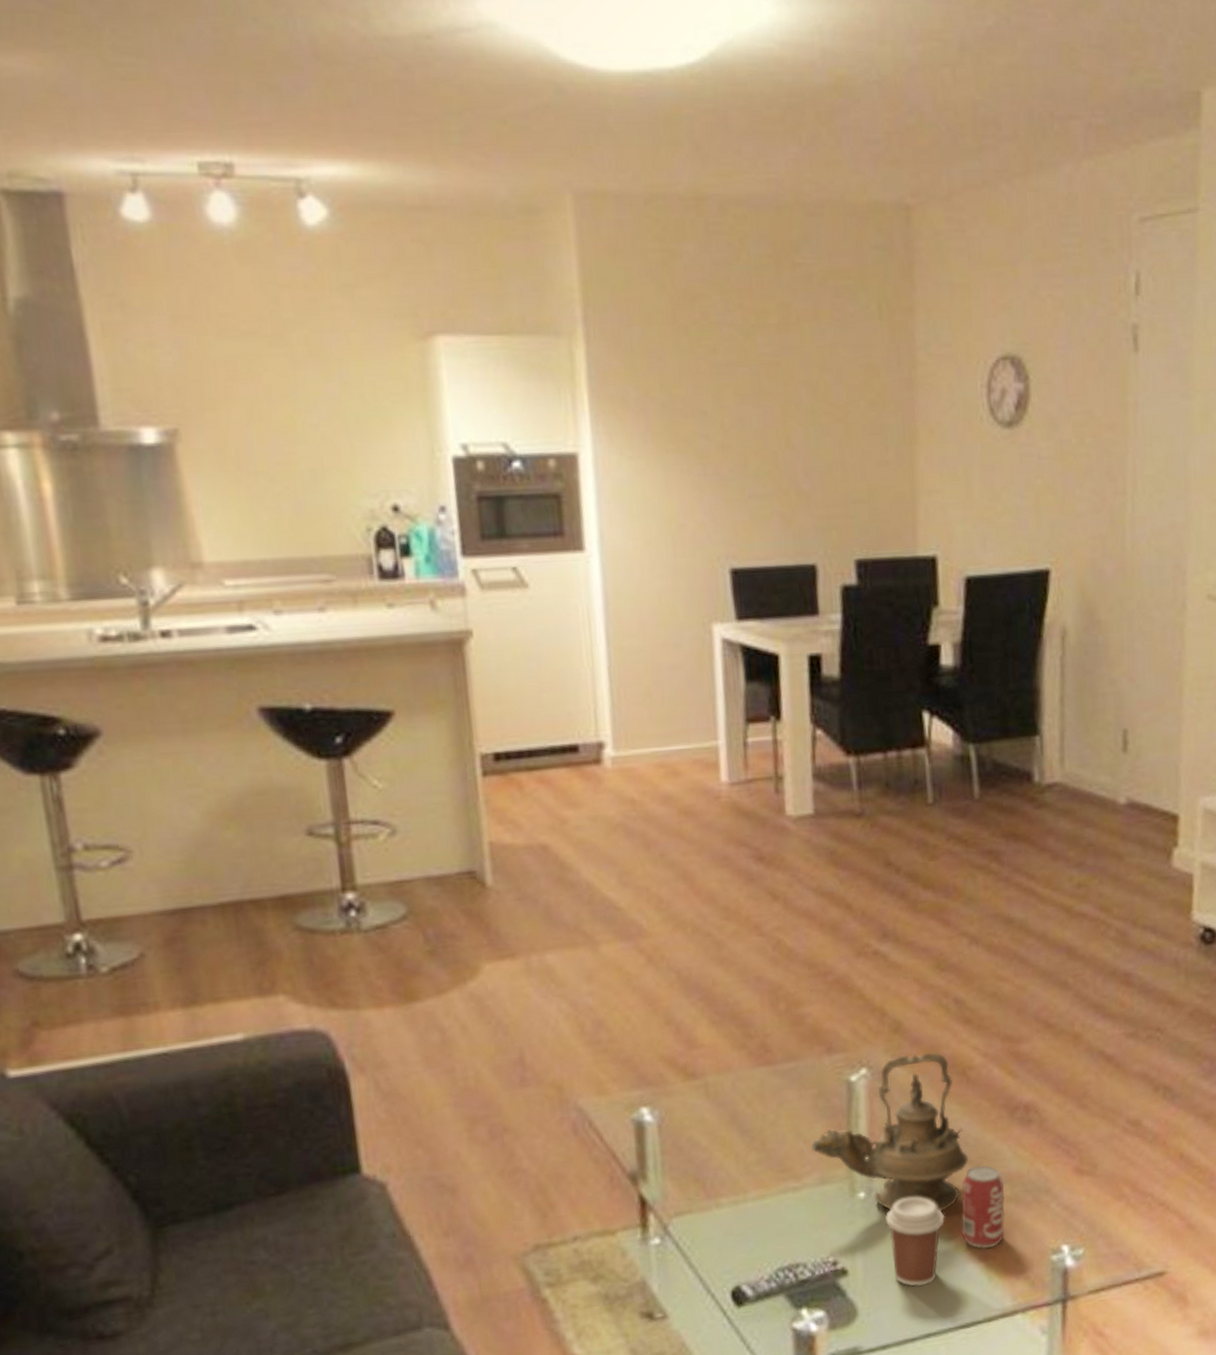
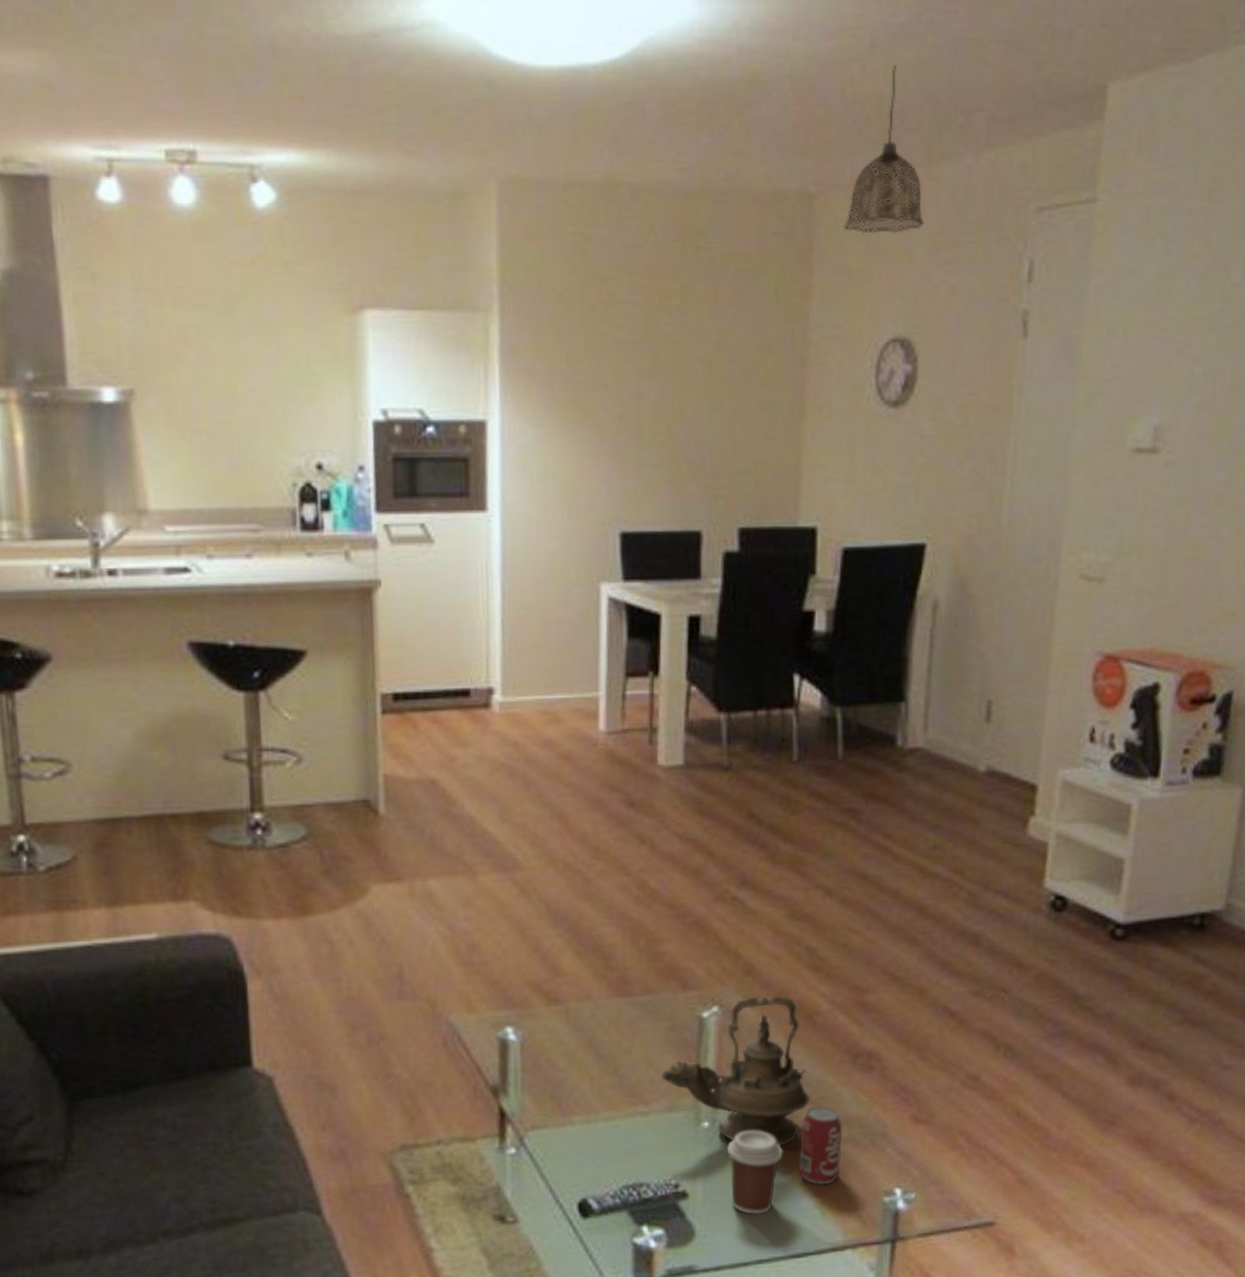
pendant lamp: none [944,70,1027,247] -> present [844,65,924,234]

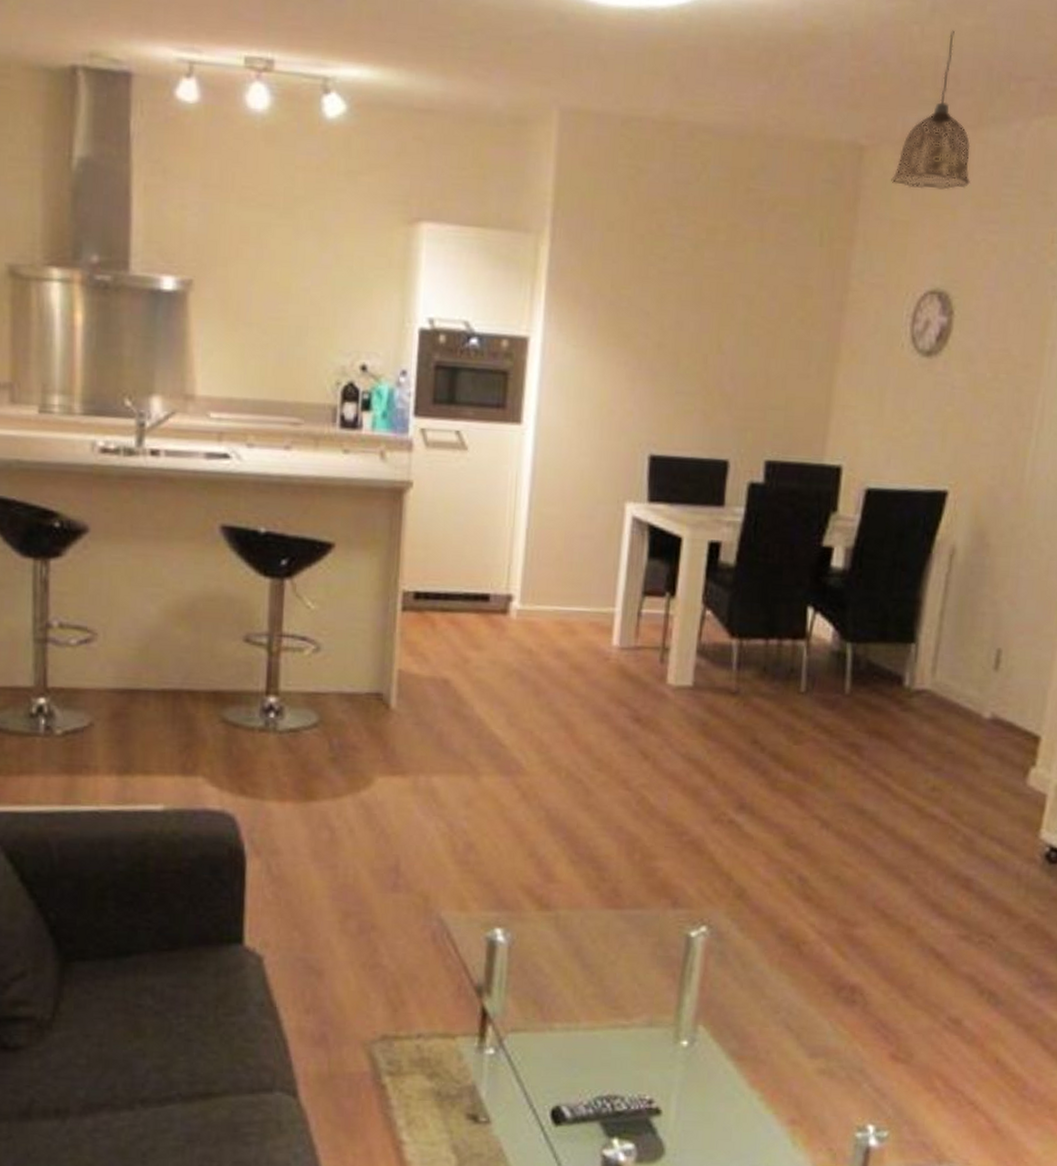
teapot: present [660,995,809,1146] -> none [643,921,790,1072]
coffee cup: present [727,1130,784,1215] -> none [704,1052,760,1139]
beverage can: present [799,1106,843,1186] -> none [773,1035,821,1115]

